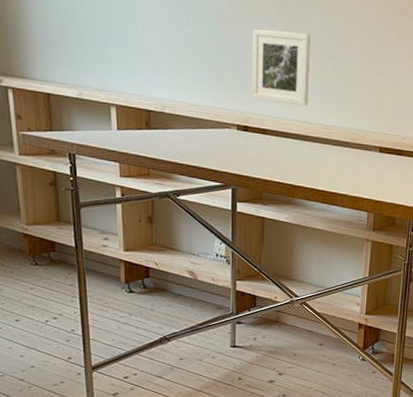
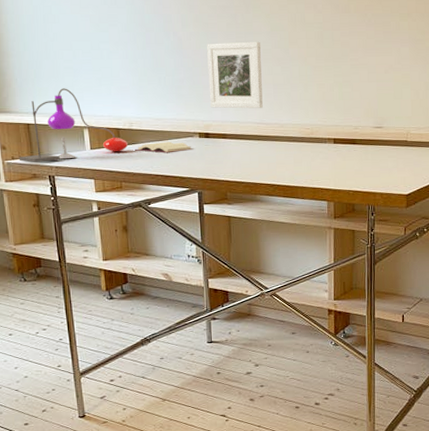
desk lamp: none [36,58,230,144] -> present [19,88,194,163]

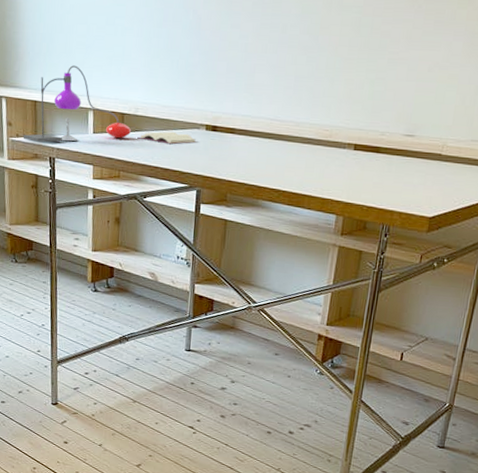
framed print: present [207,41,263,109] -> none [222,24,287,103]

